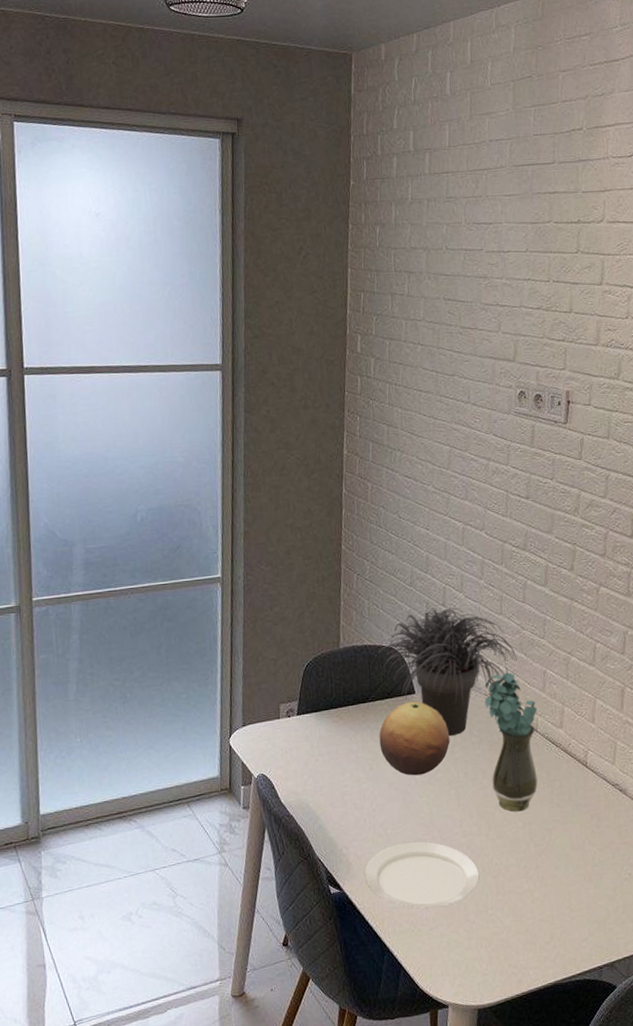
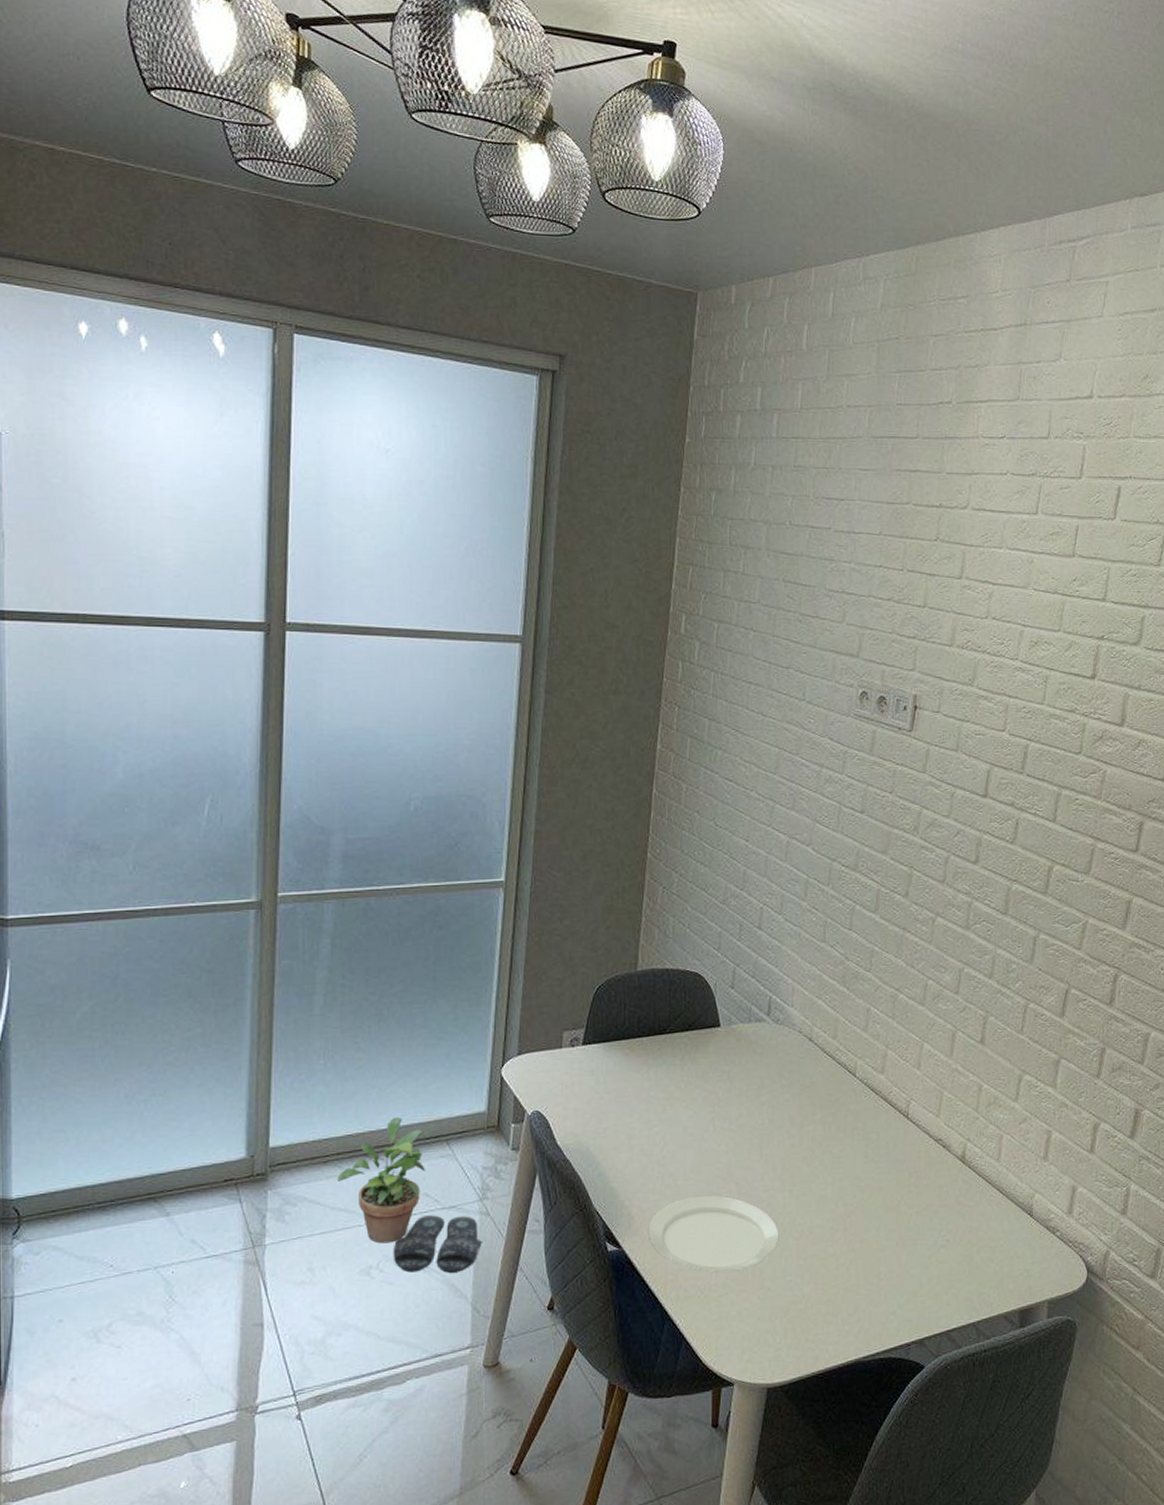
potted plant: none [97,784,171,893] -> present [336,1116,425,1244]
slippers: none [148,867,224,917] -> present [393,1215,483,1273]
potted plant: present [378,607,518,736] -> none [681,930,839,1076]
fruit: present [379,701,450,776] -> none [675,1035,756,1120]
vase: present [484,668,538,812] -> none [798,1002,858,1166]

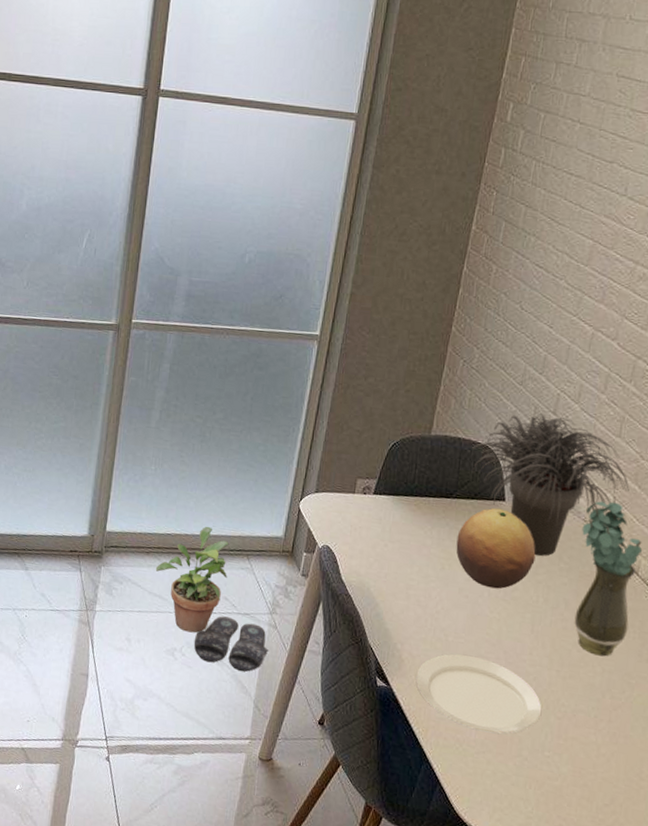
fruit: none [675,1035,756,1120] -> present [456,508,536,589]
potted plant: none [681,930,839,1076] -> present [472,414,629,556]
vase: none [798,1002,858,1166] -> present [574,495,643,657]

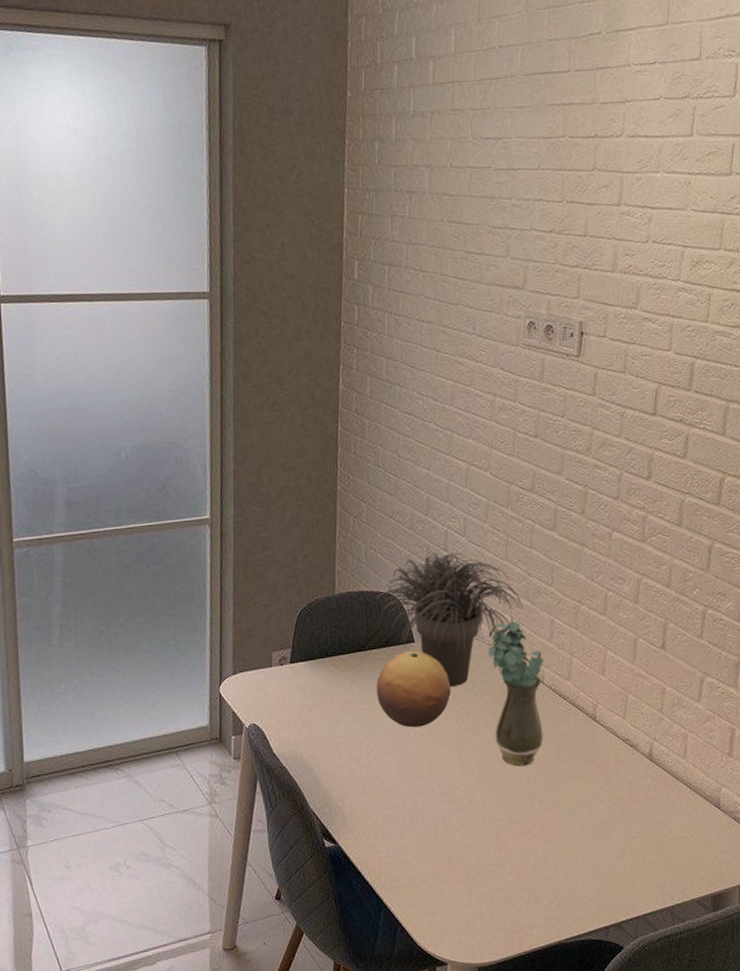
potted plant: present [155,526,229,633] -> none [83,732,160,844]
slippers: present [194,616,269,672] -> none [136,818,215,868]
plate: present [415,653,542,734] -> none [360,795,481,865]

